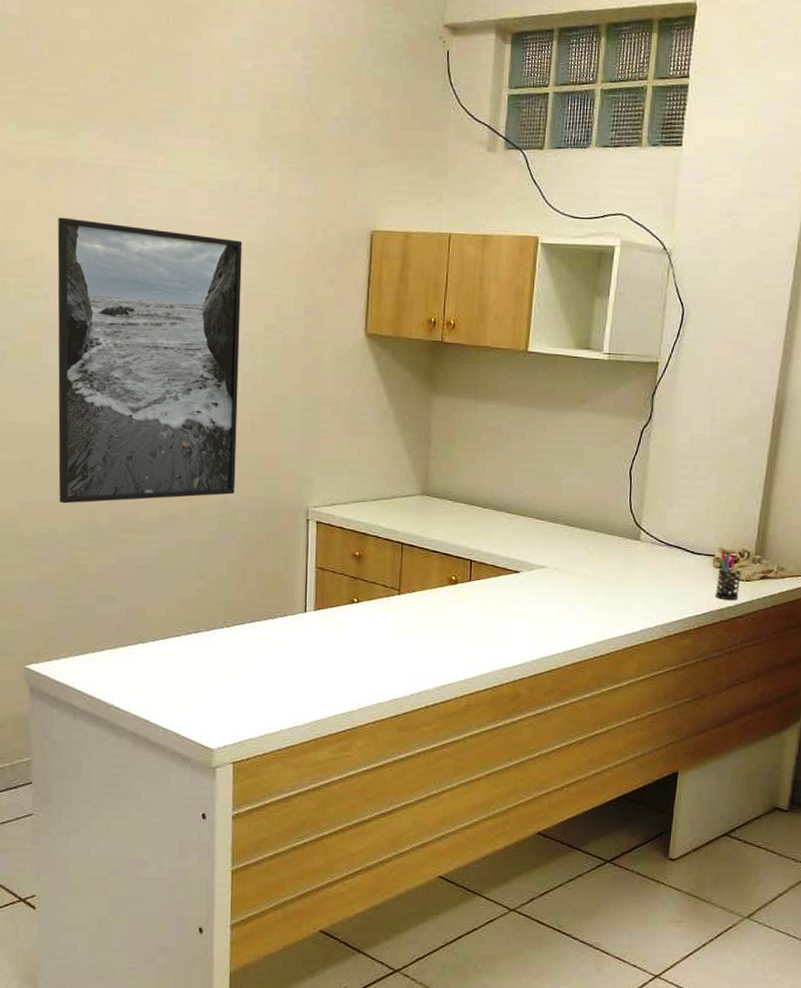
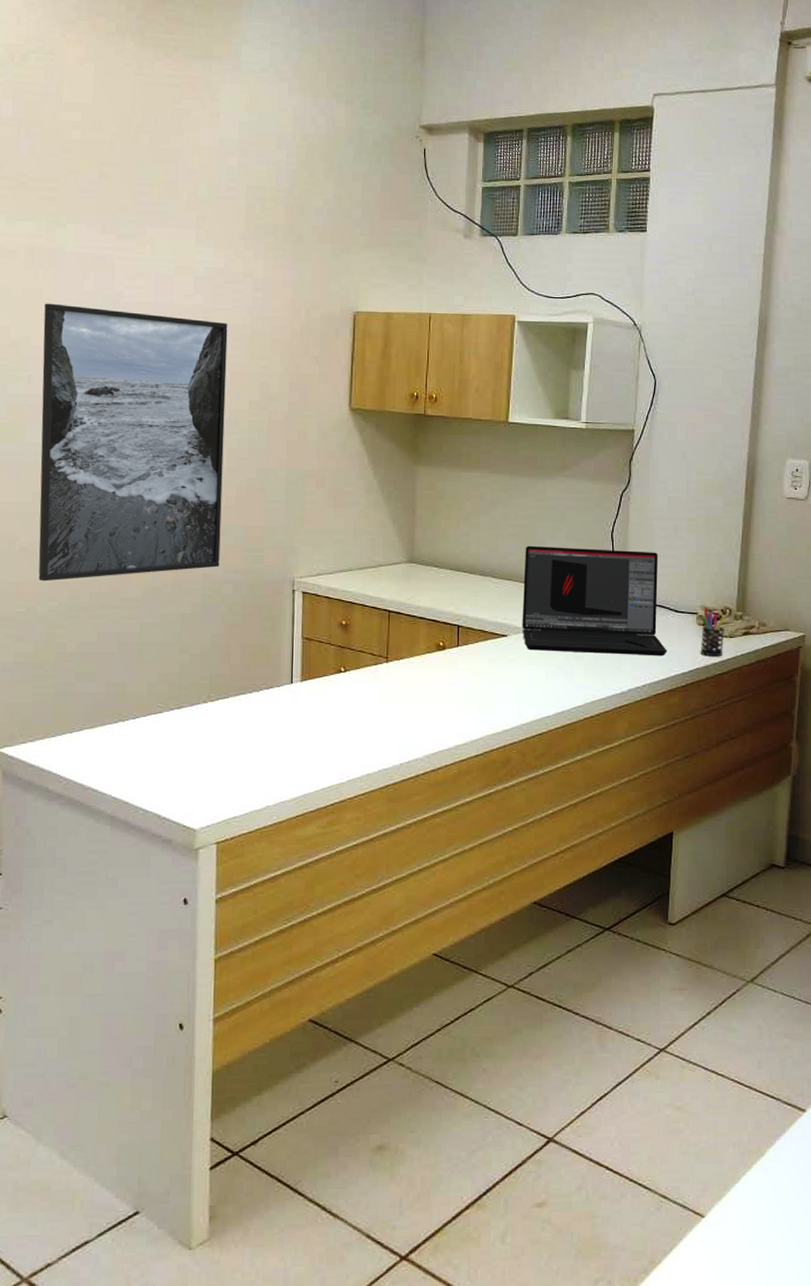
laptop: none [535,480,682,598] -> present [522,545,667,656]

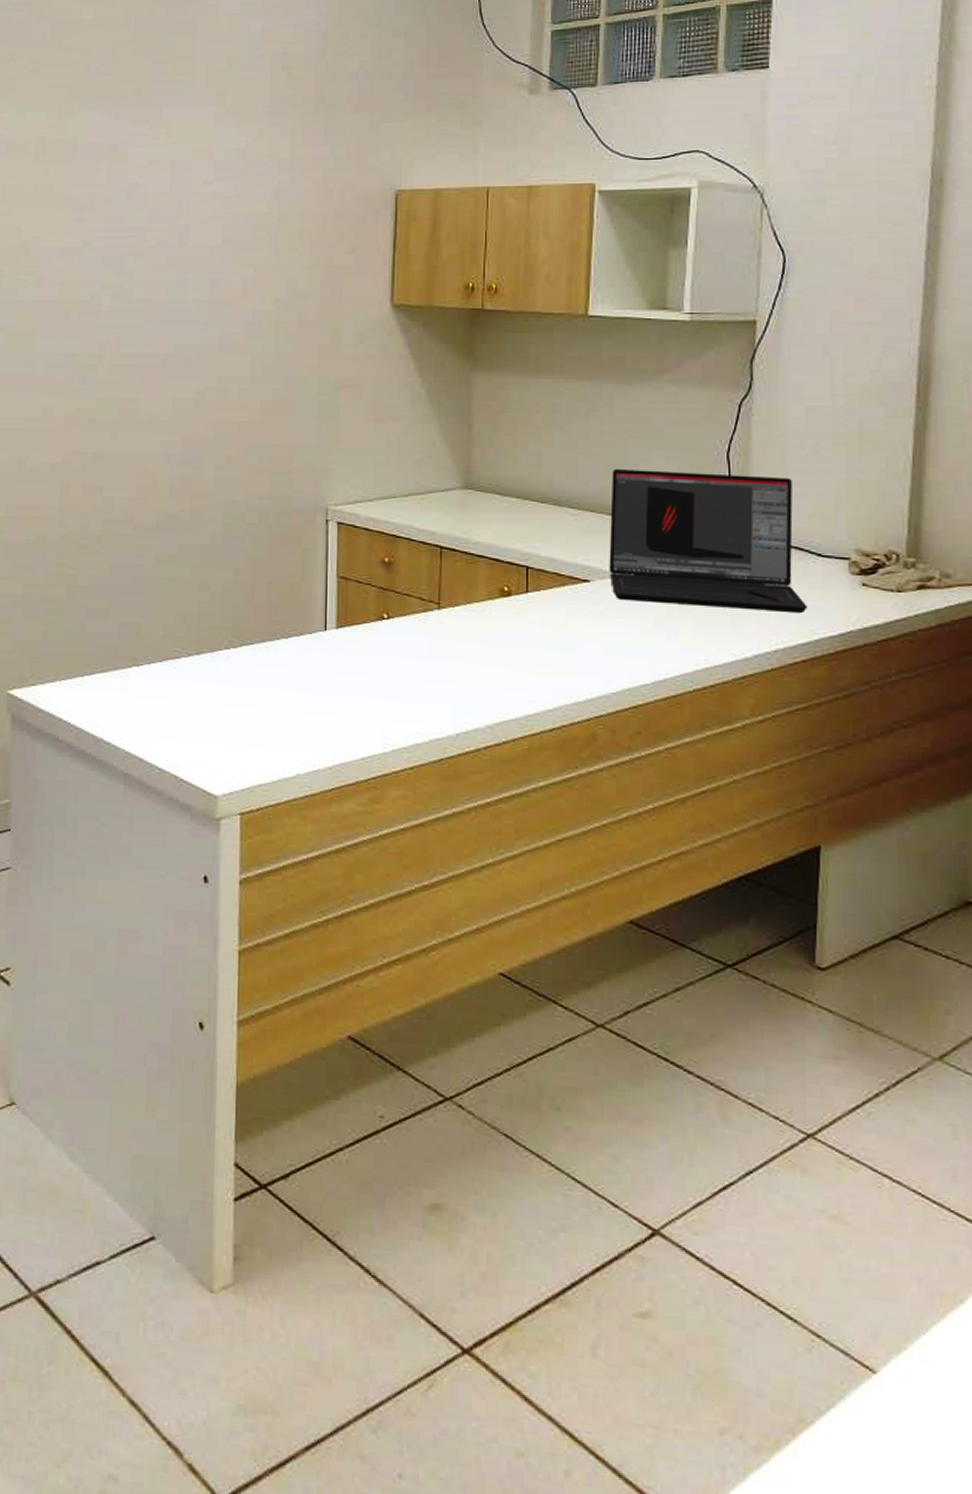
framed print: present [38,303,228,582] -> none [49,199,251,506]
pen holder: present [700,607,726,657] -> none [854,550,892,617]

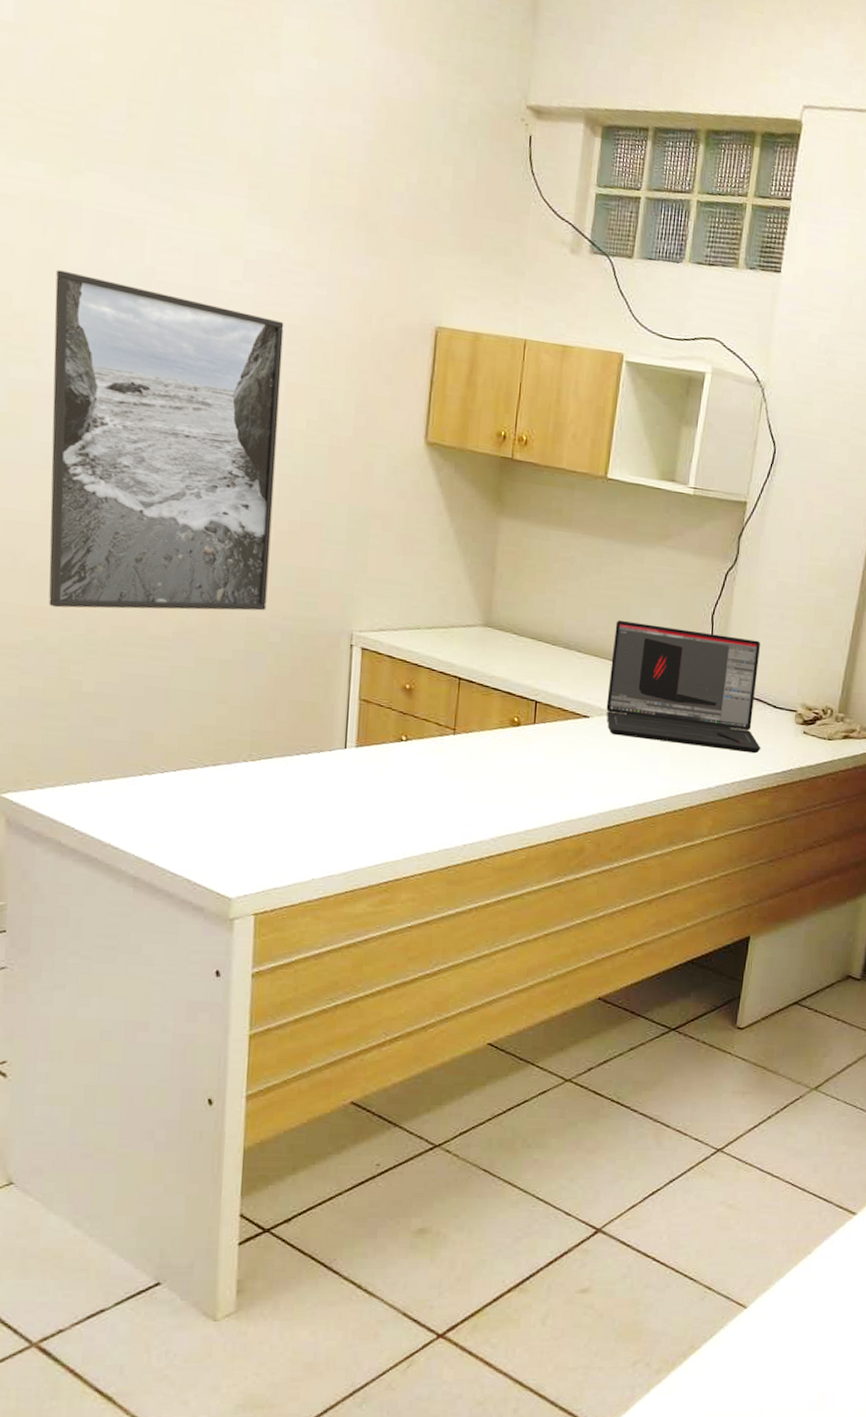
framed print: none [49,199,251,506] -> present [49,269,284,611]

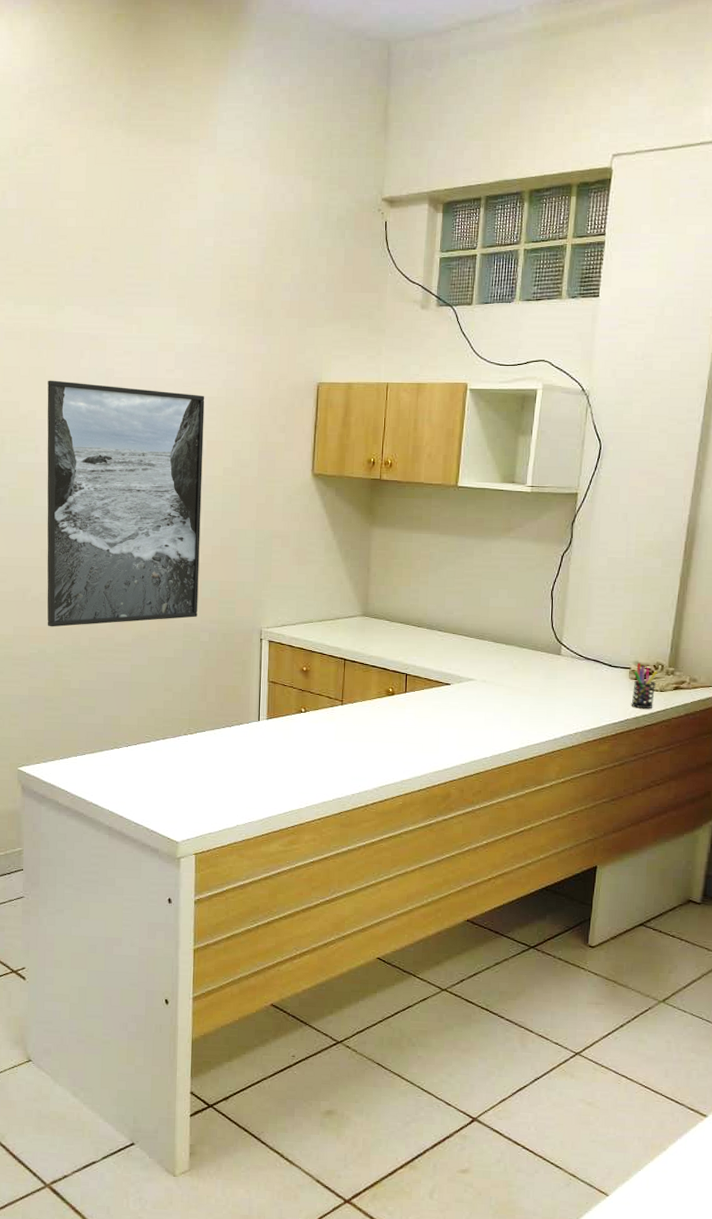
laptop: present [606,619,761,754] -> none [464,602,600,707]
pen holder: none [795,705,827,759] -> present [631,662,658,709]

